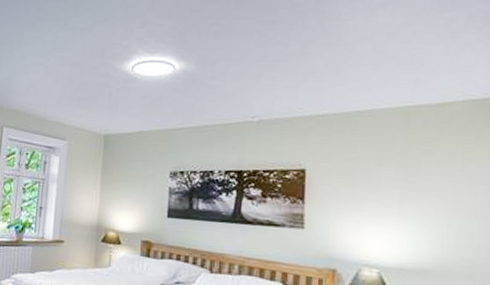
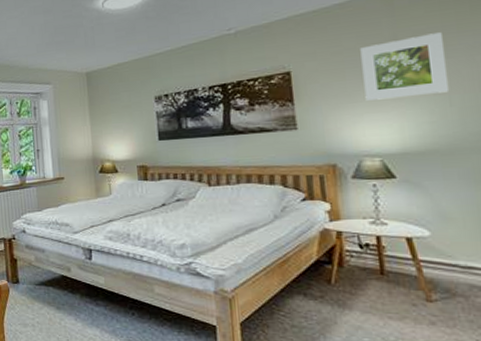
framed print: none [372,155,449,215] -> present [360,32,450,101]

